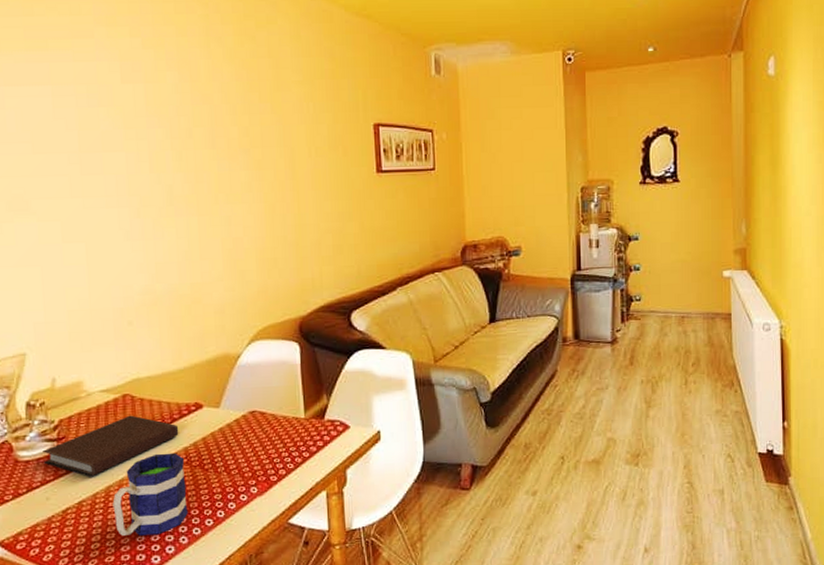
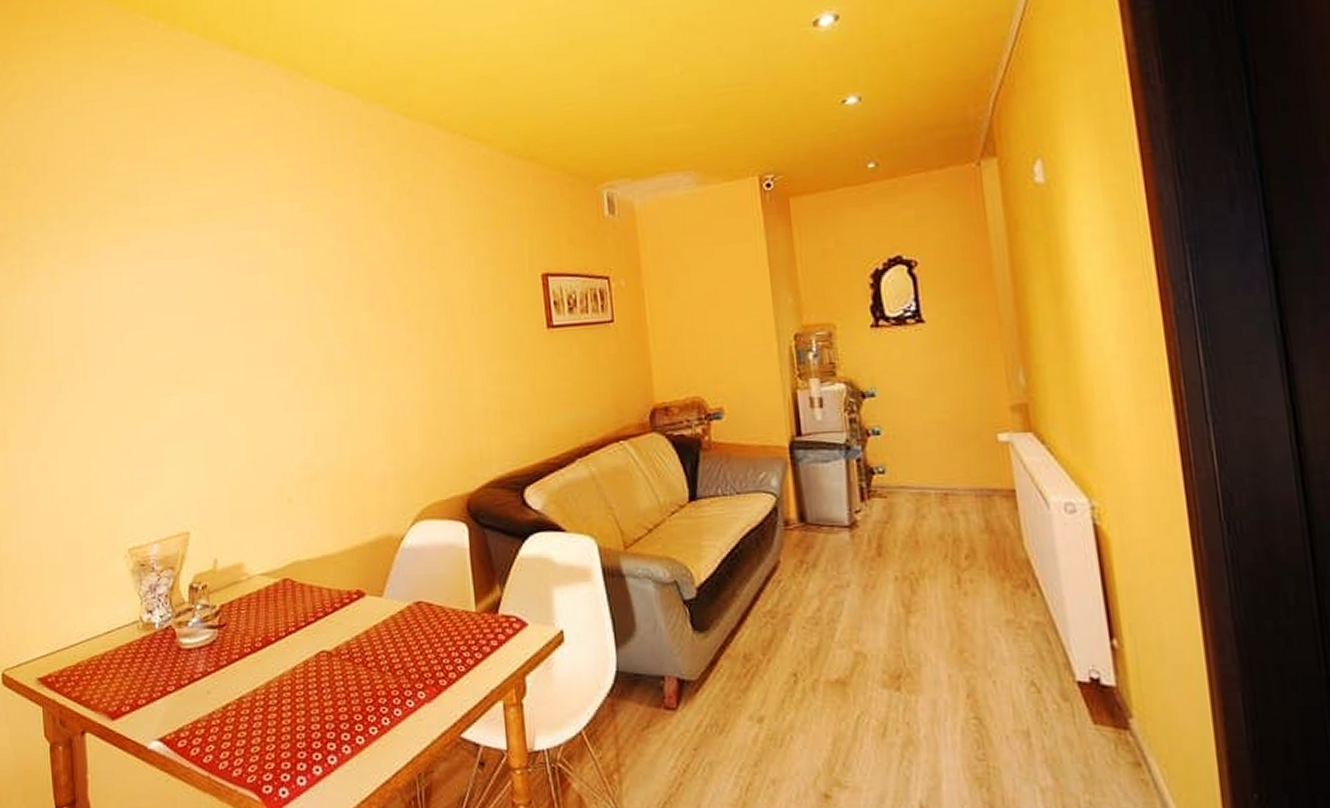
notebook: present [42,415,179,477] -> none [204,602,341,670]
mug: present [112,452,188,536] -> none [273,646,351,741]

